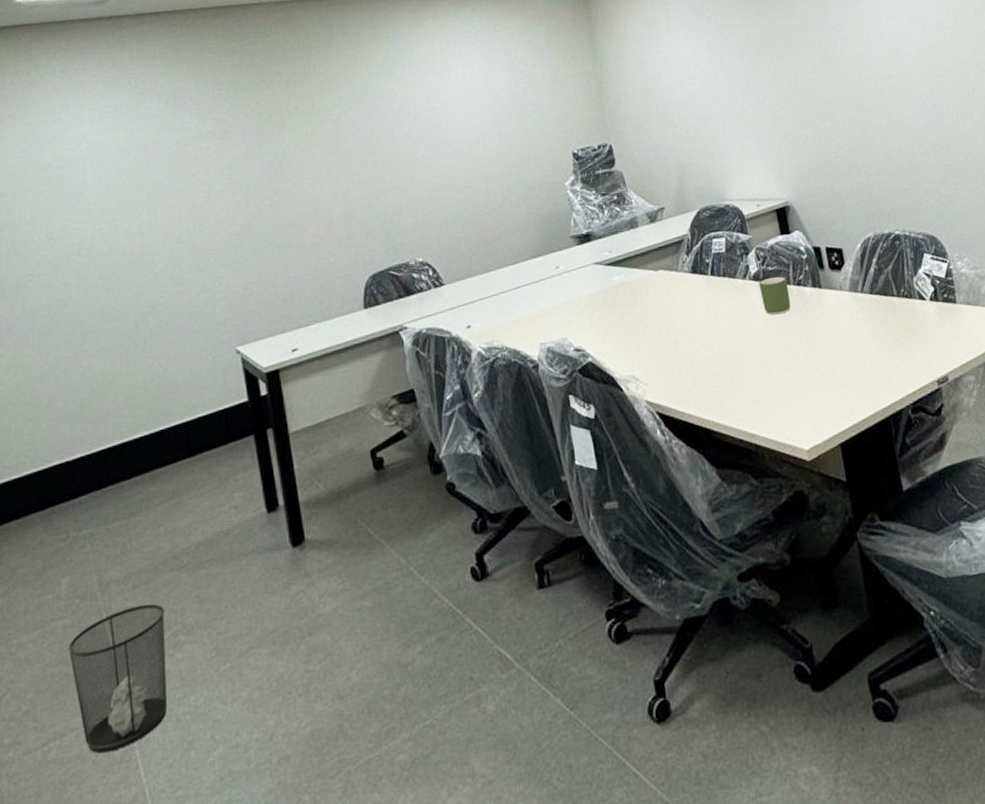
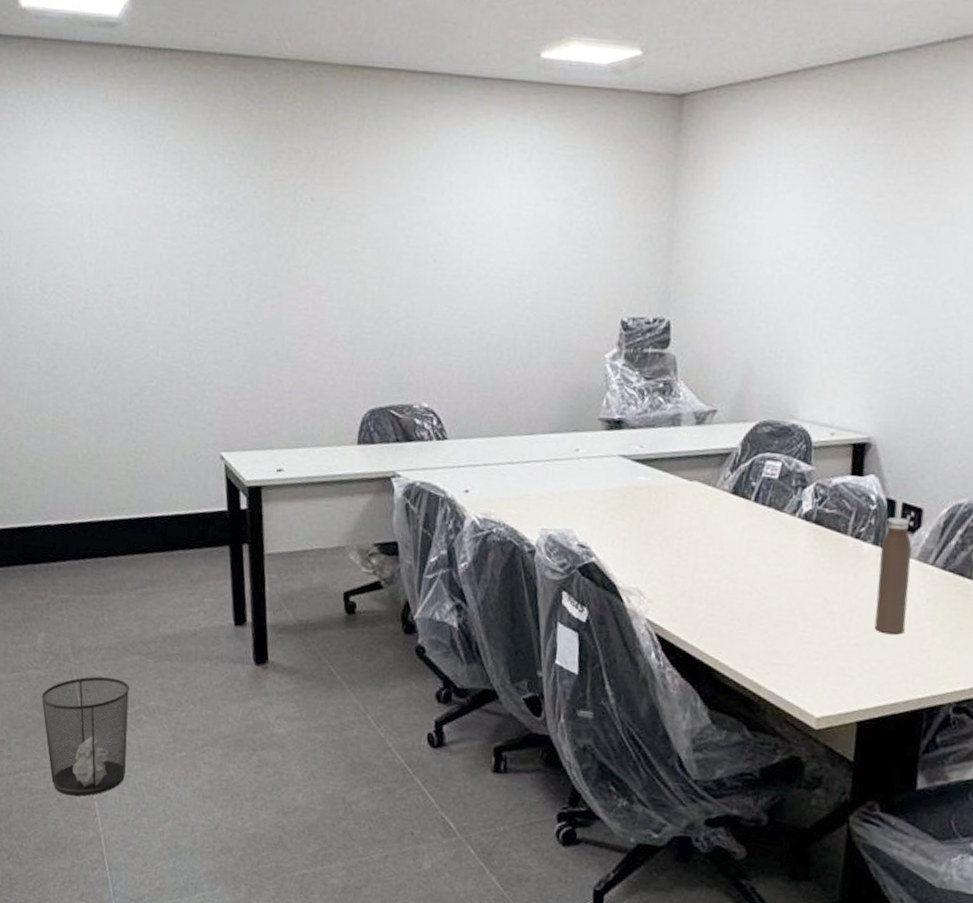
mug: present [759,276,791,315] -> none [807,520,845,566]
water bottle: none [818,259,856,360] -> present [874,516,912,635]

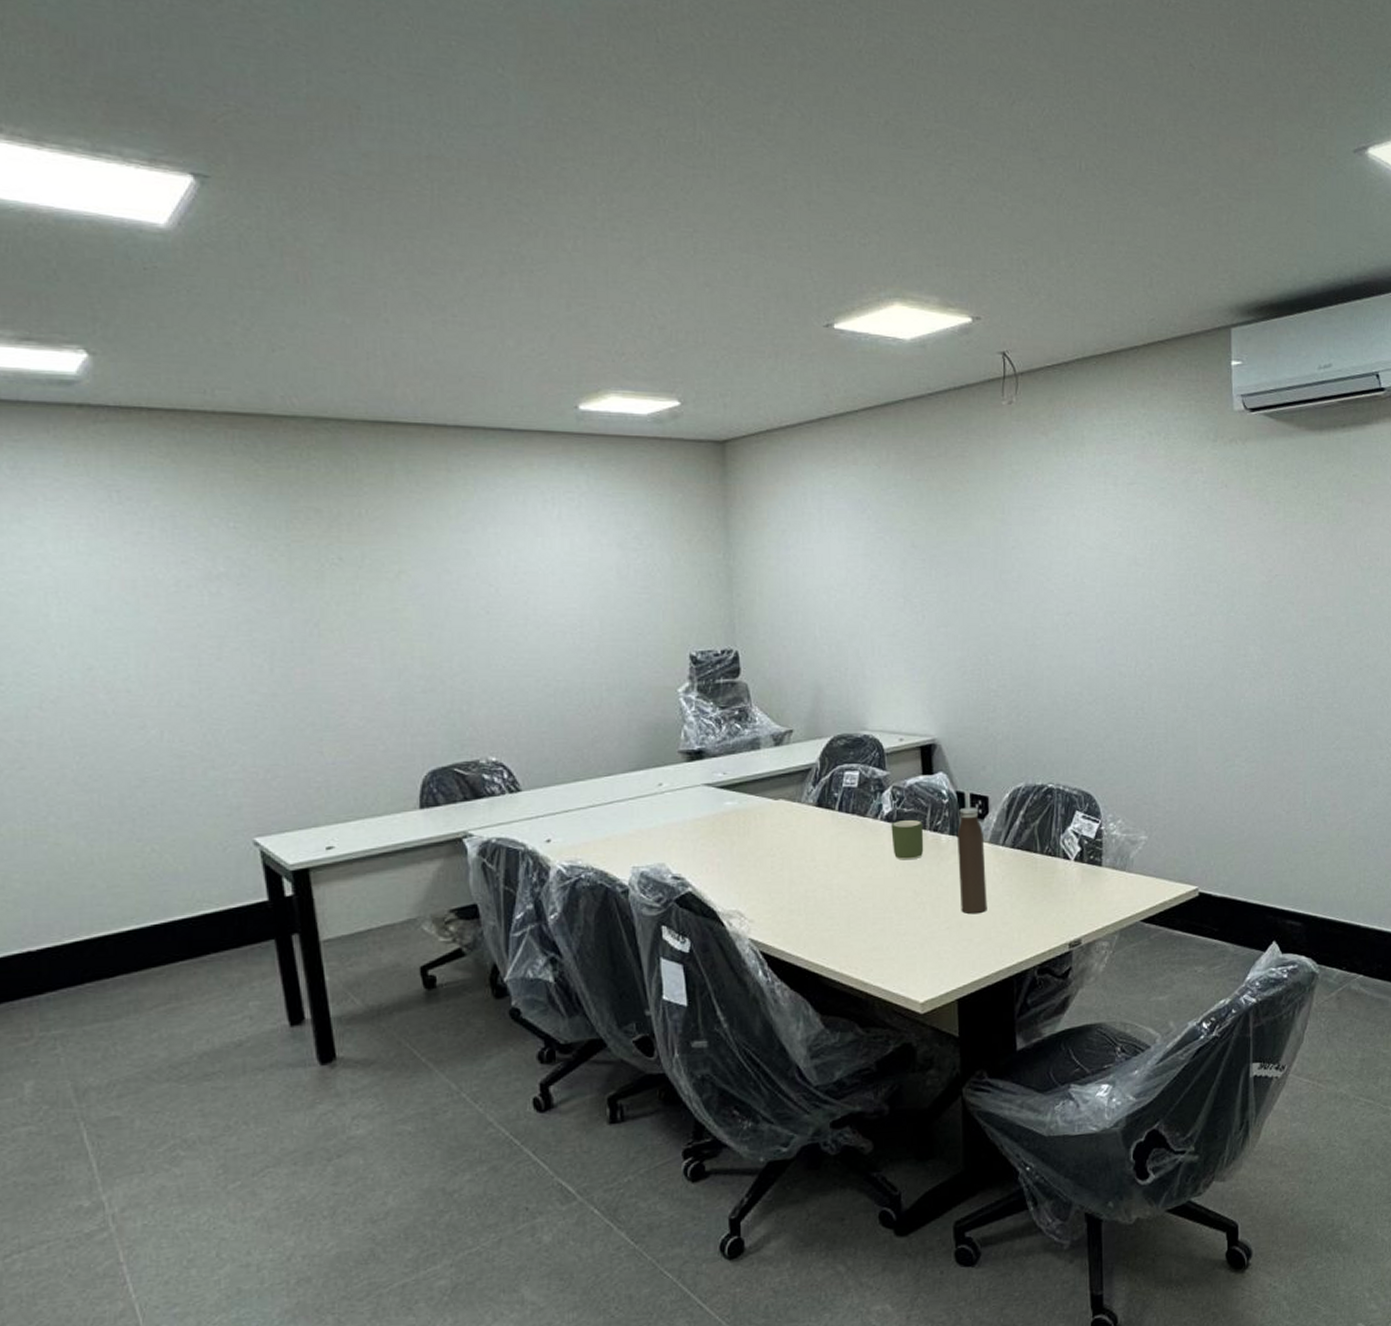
waste bin: present [41,676,129,797] -> none [35,1114,162,1268]
mug: none [807,520,845,566] -> present [891,819,924,860]

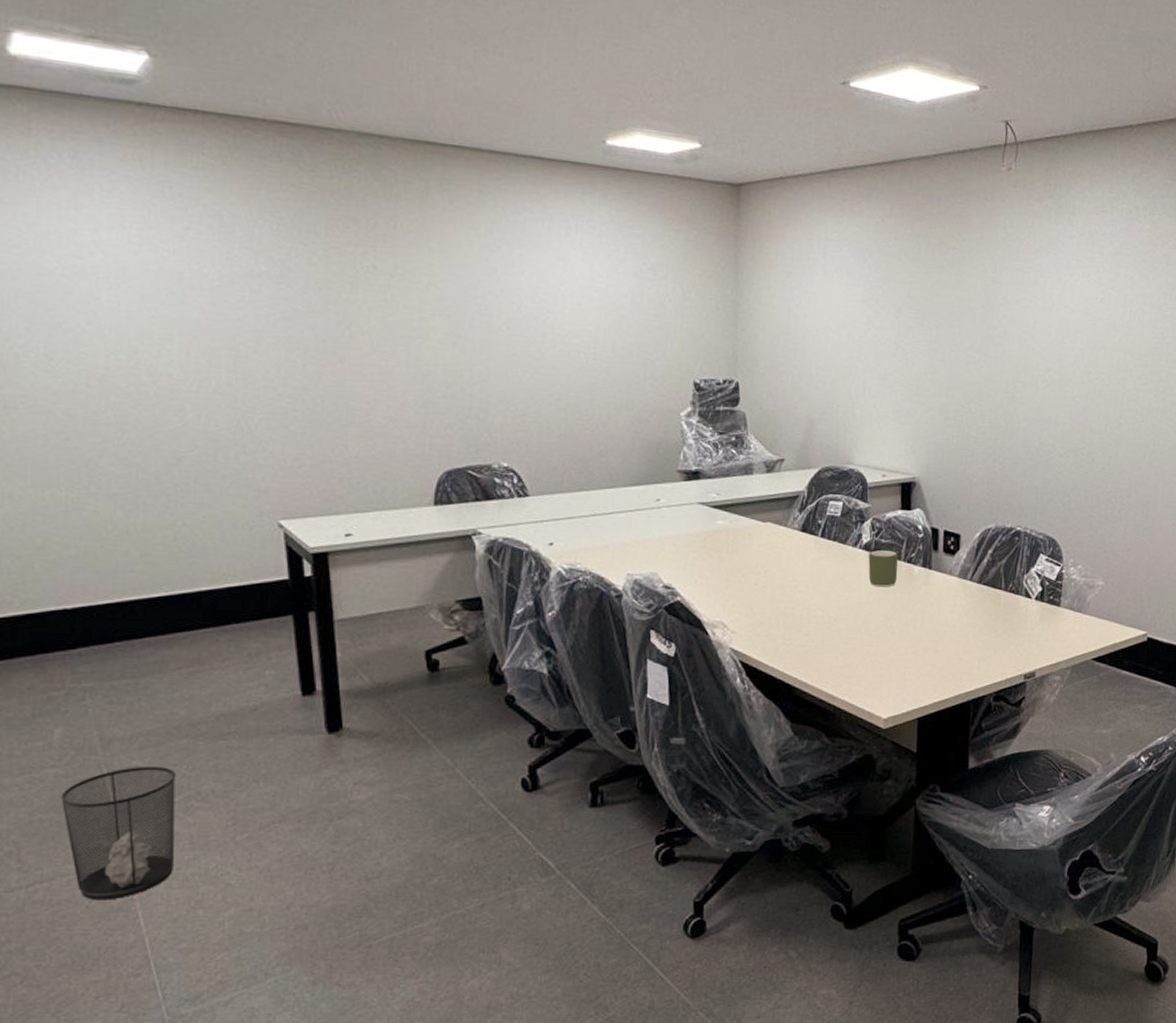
waste bin: none [35,1114,162,1268] -> present [60,766,176,900]
water bottle: present [956,806,987,913] -> none [927,542,954,641]

